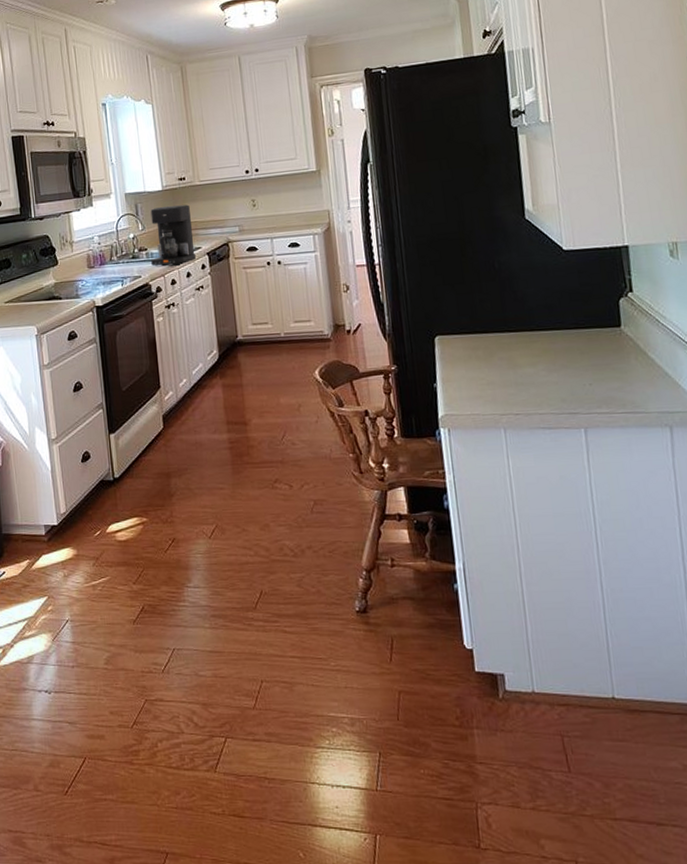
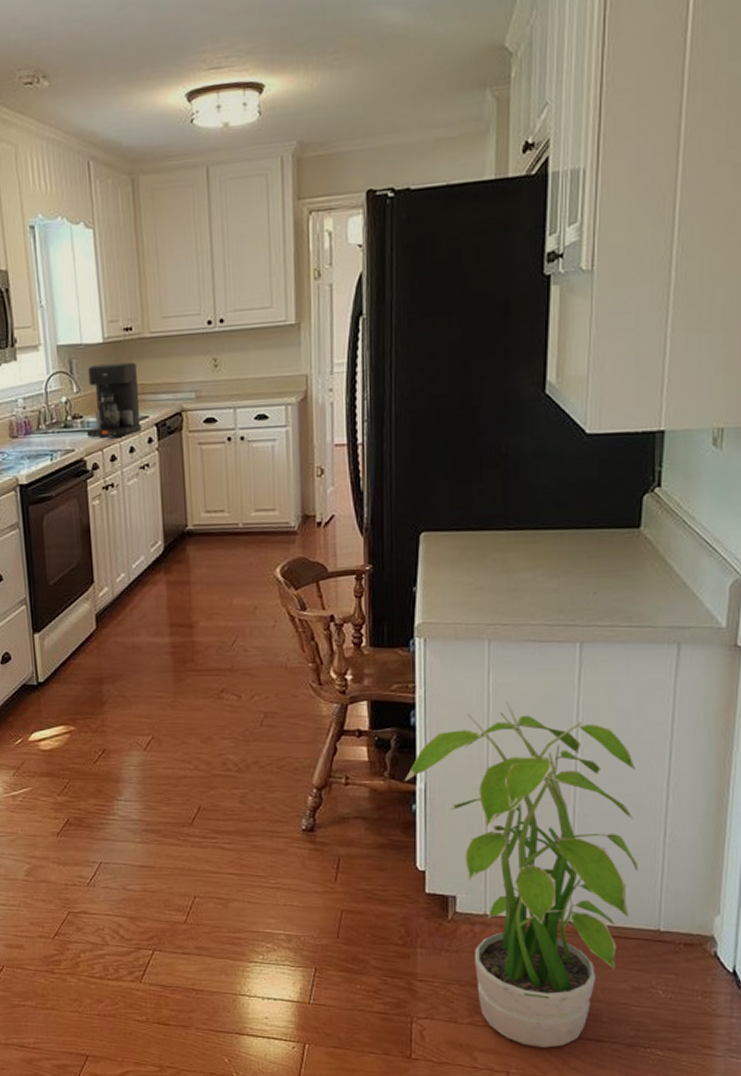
potted plant: none [443,484,670,833] -> present [404,702,639,1048]

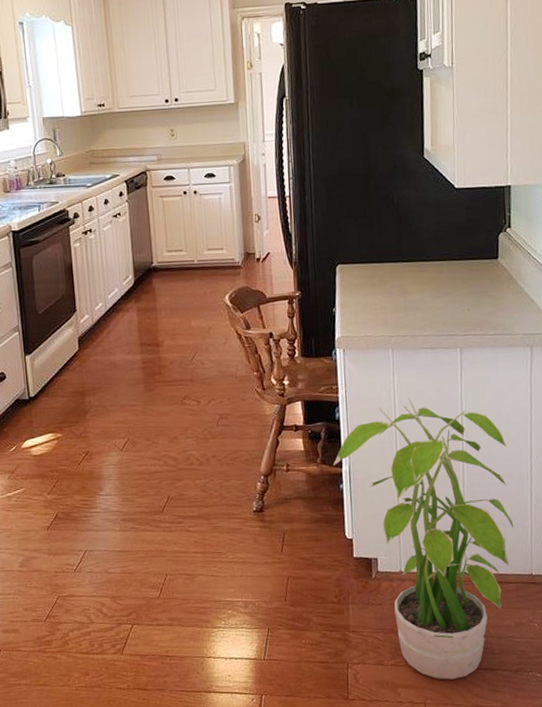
coffee maker: present [87,362,141,438] -> none [69,131,114,193]

